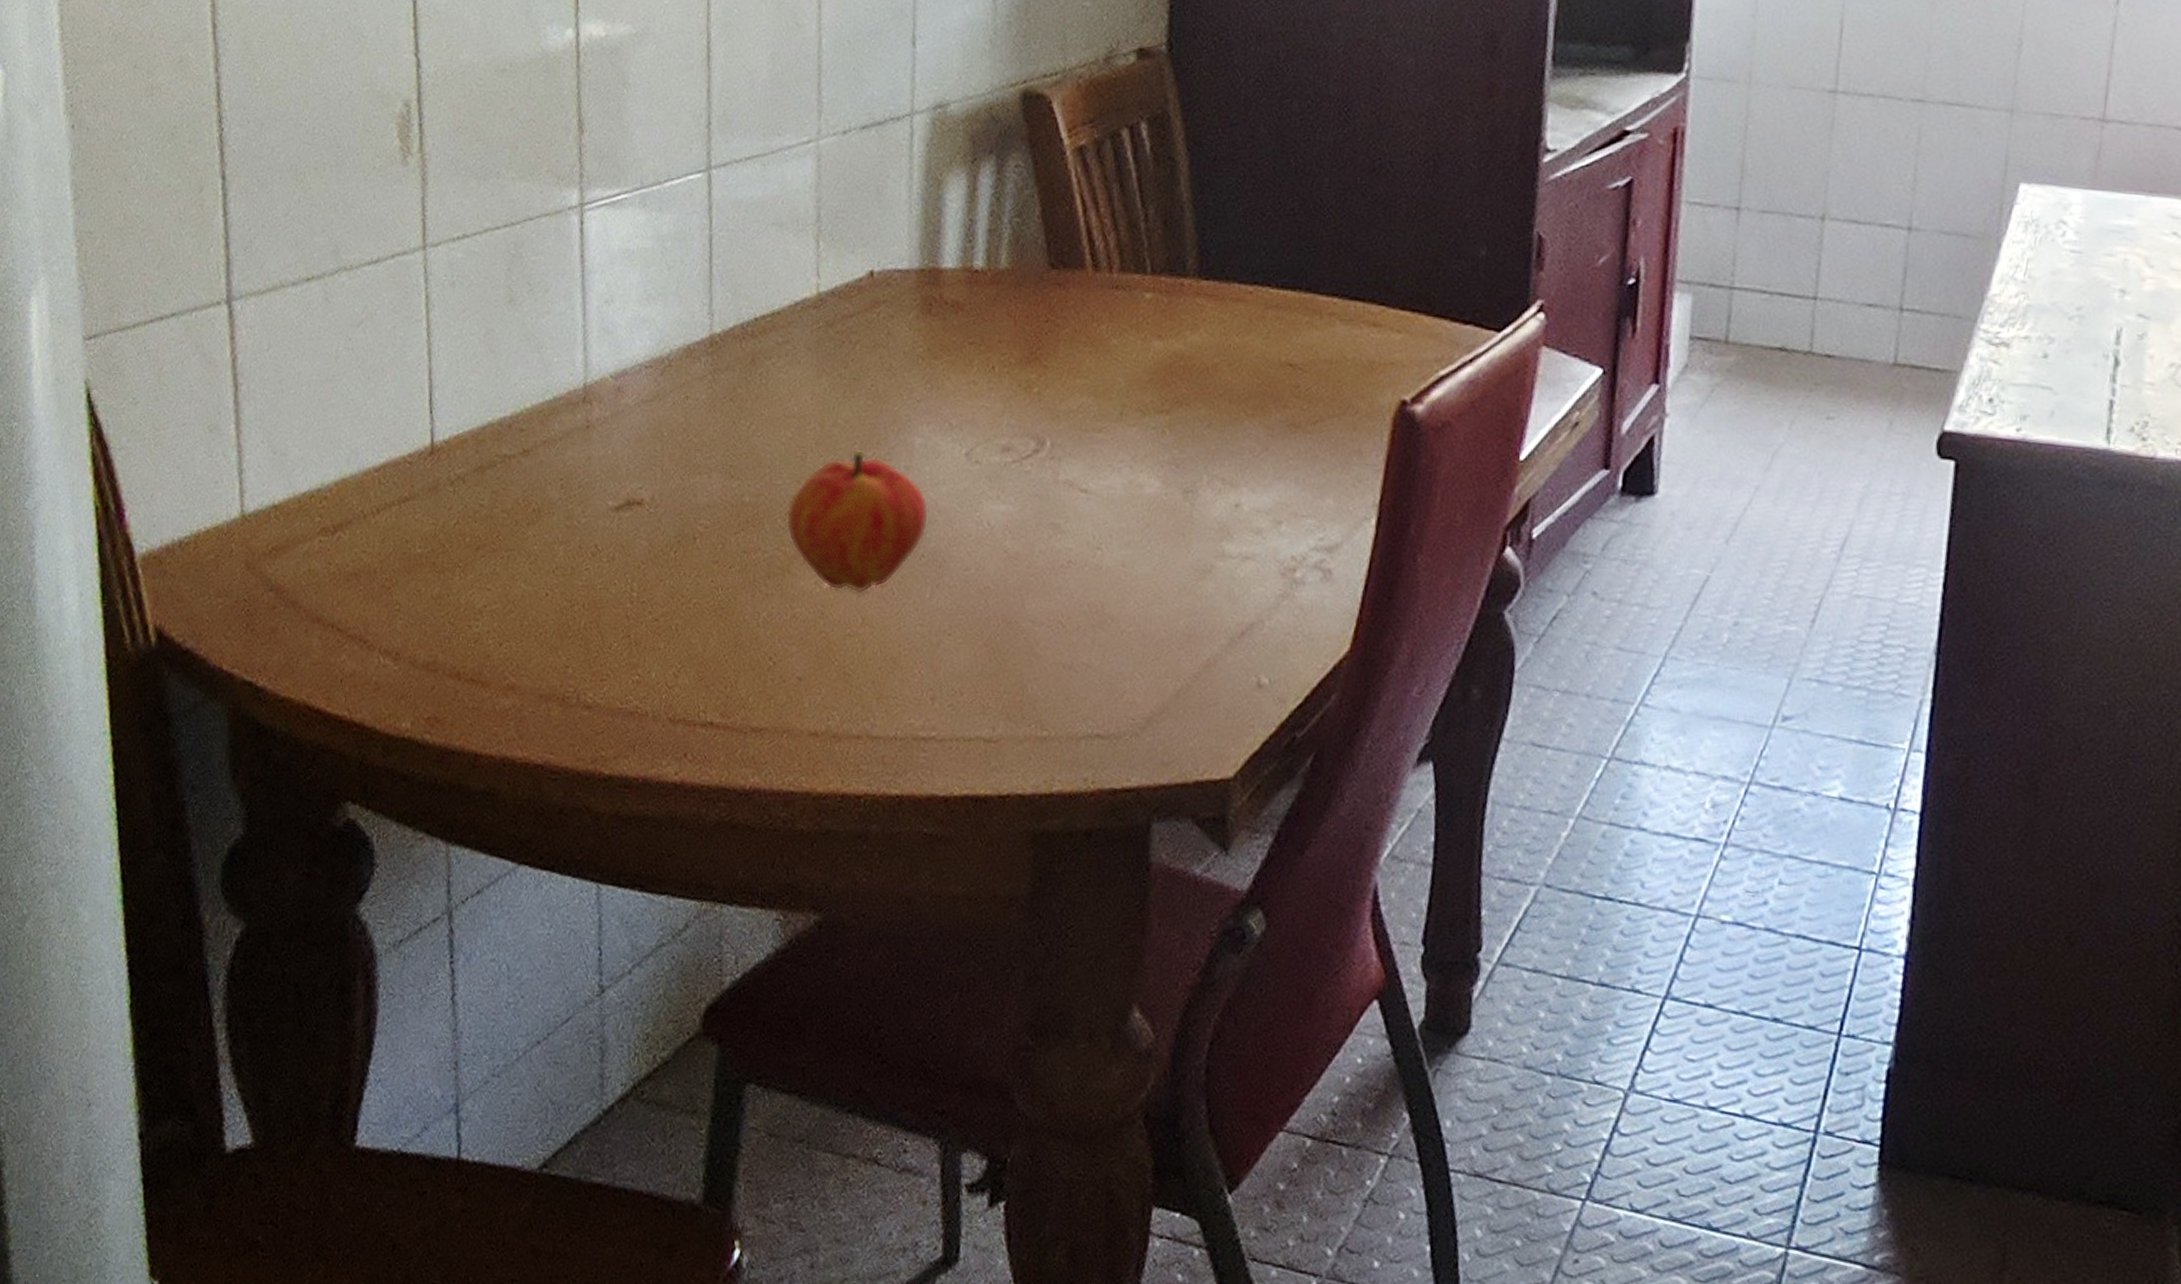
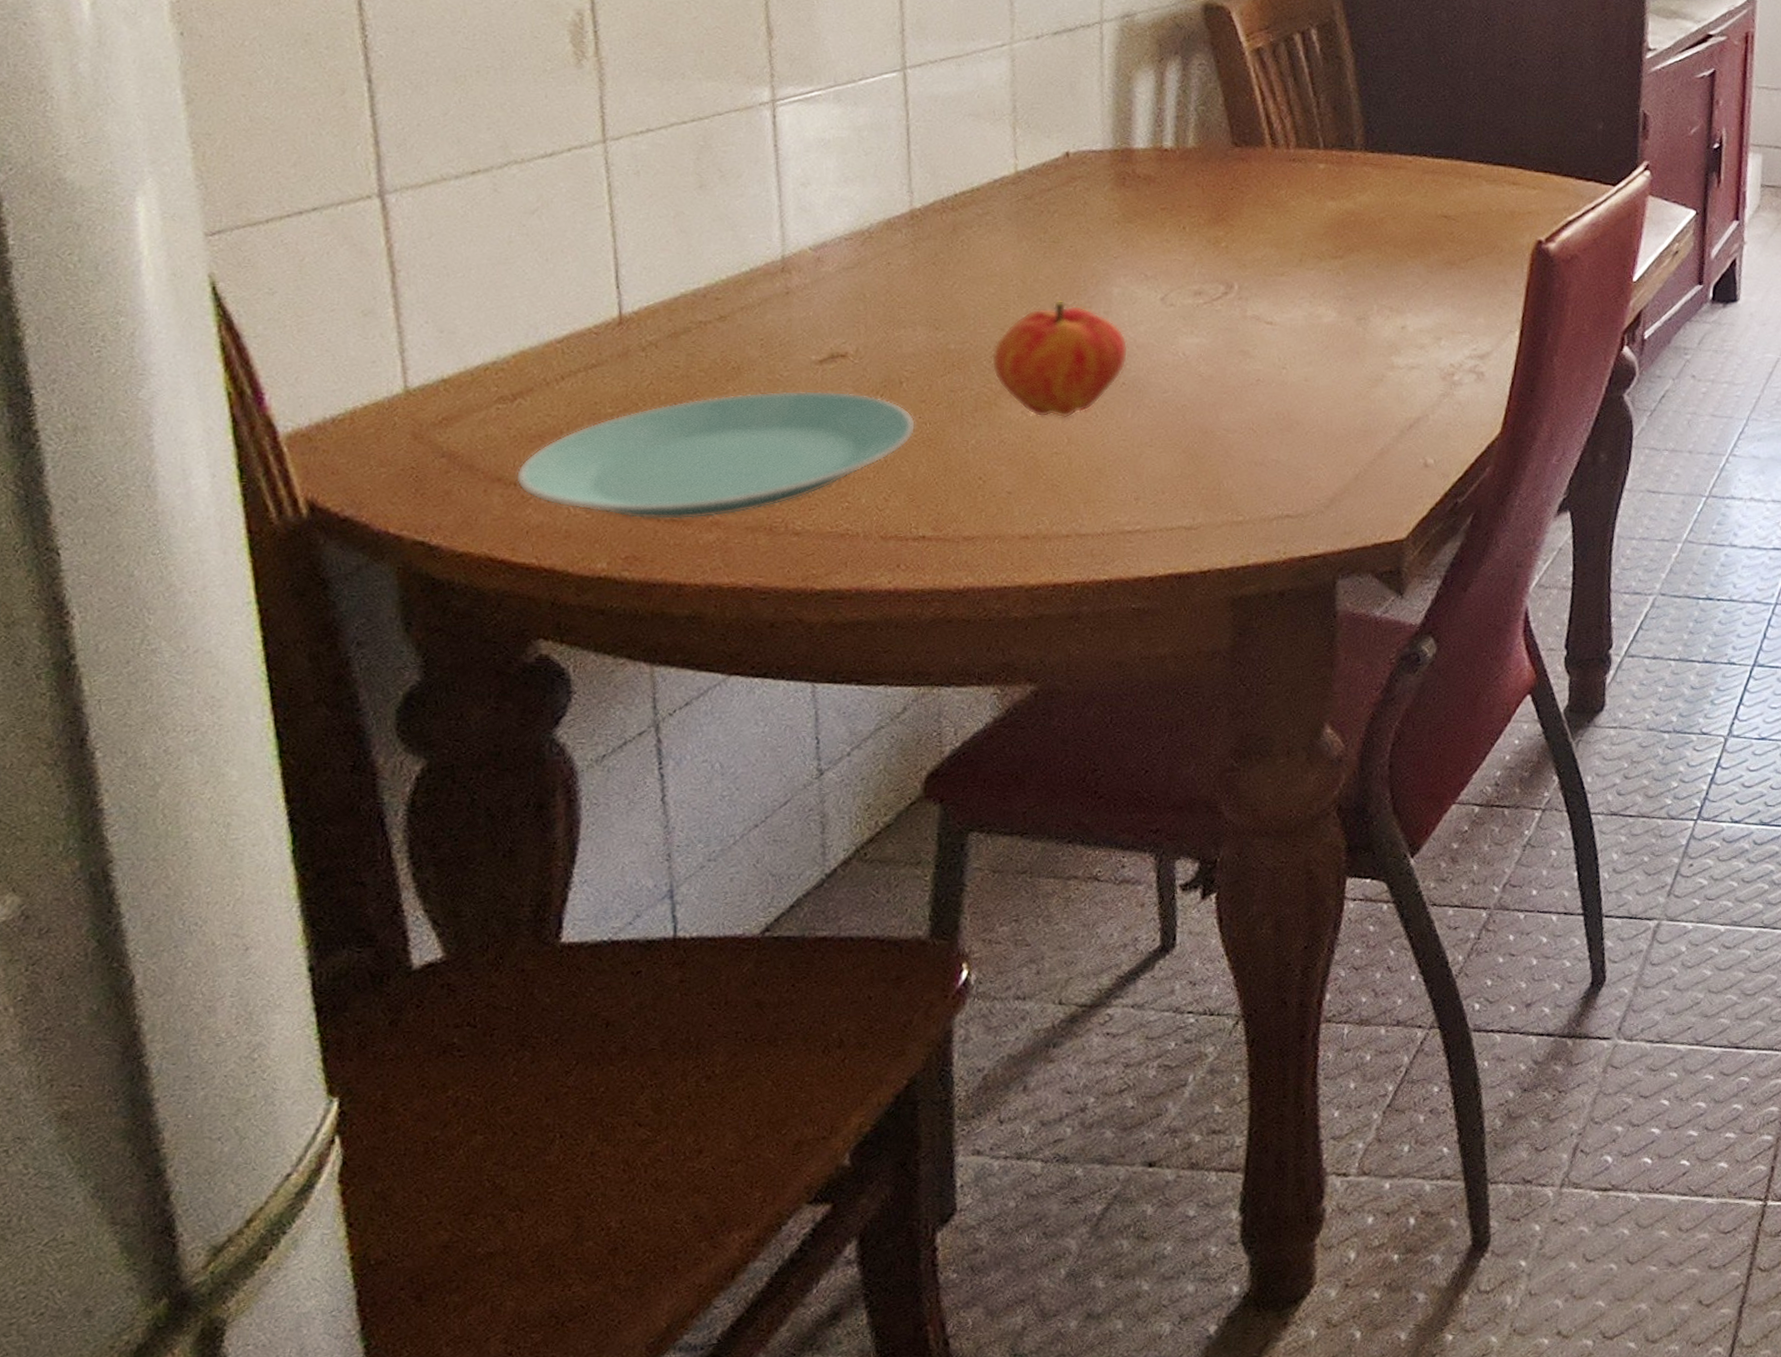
plate: none [333,539,708,681] -> present [515,390,916,520]

